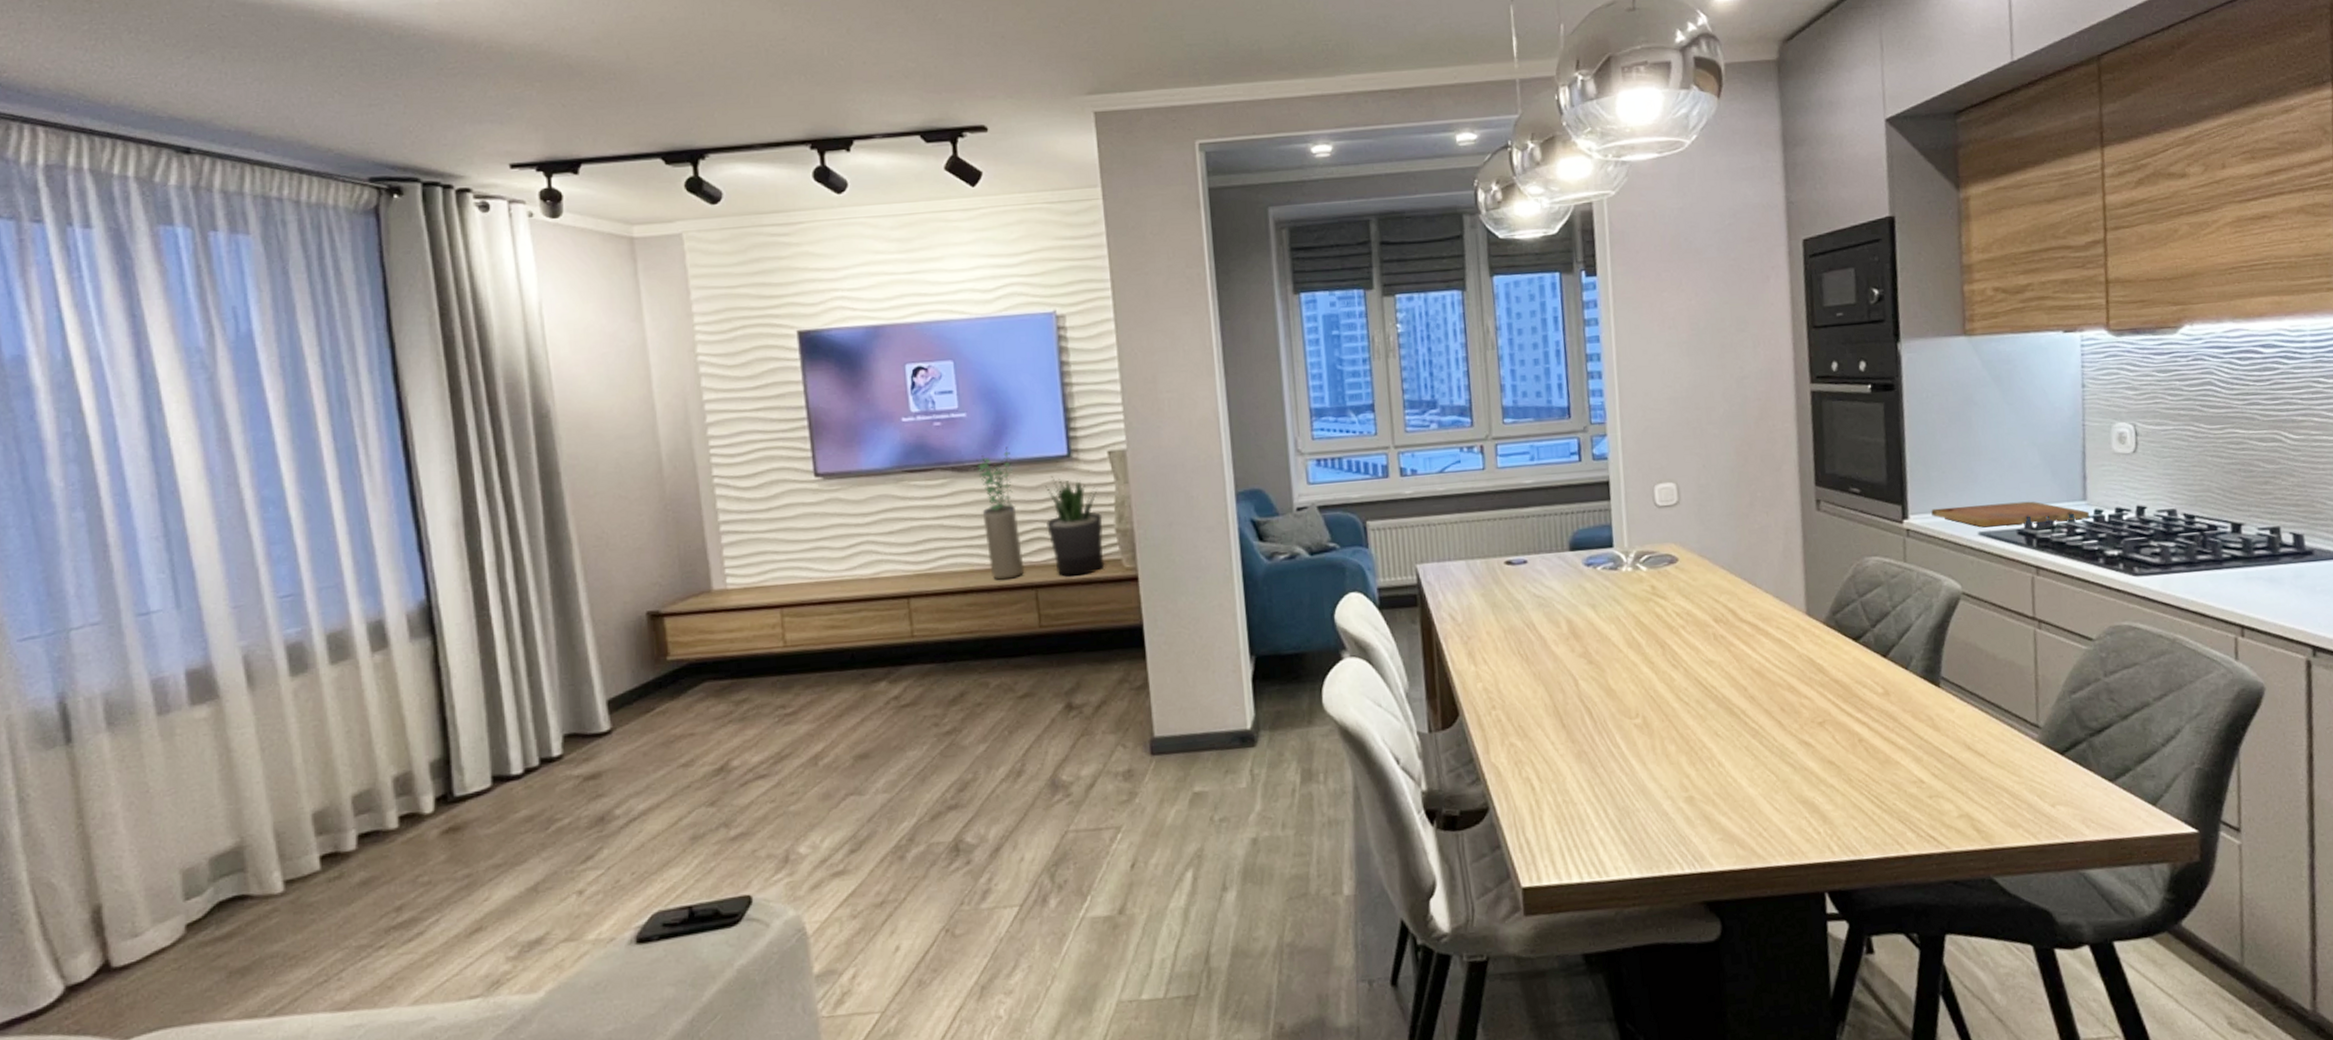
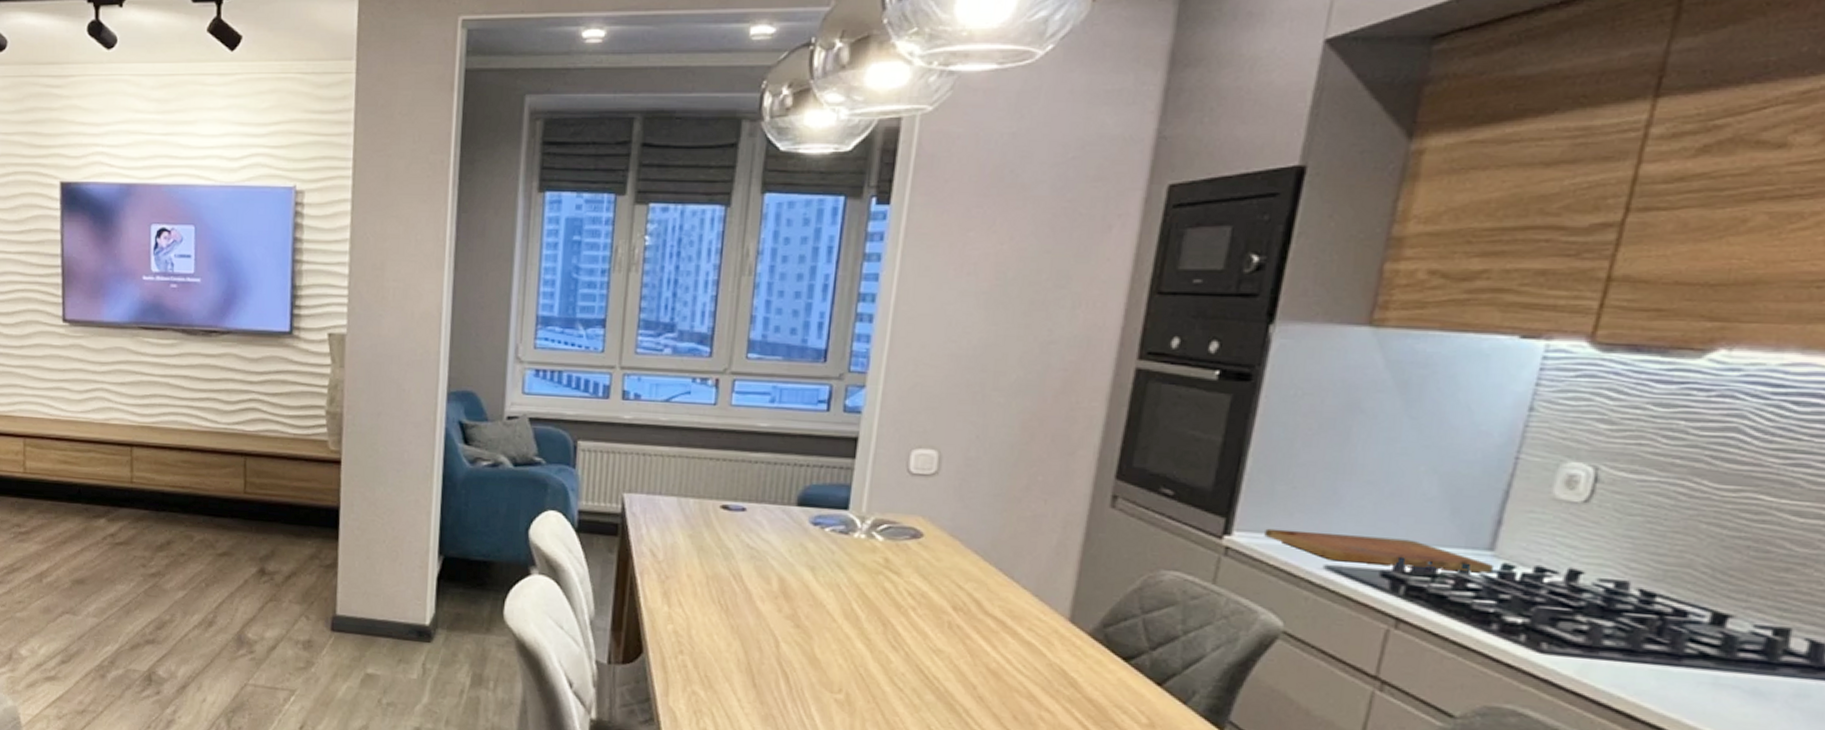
vase: present [976,447,1025,580] -> none [204,316,238,444]
planter: present [1044,475,1105,577] -> none [262,350,315,451]

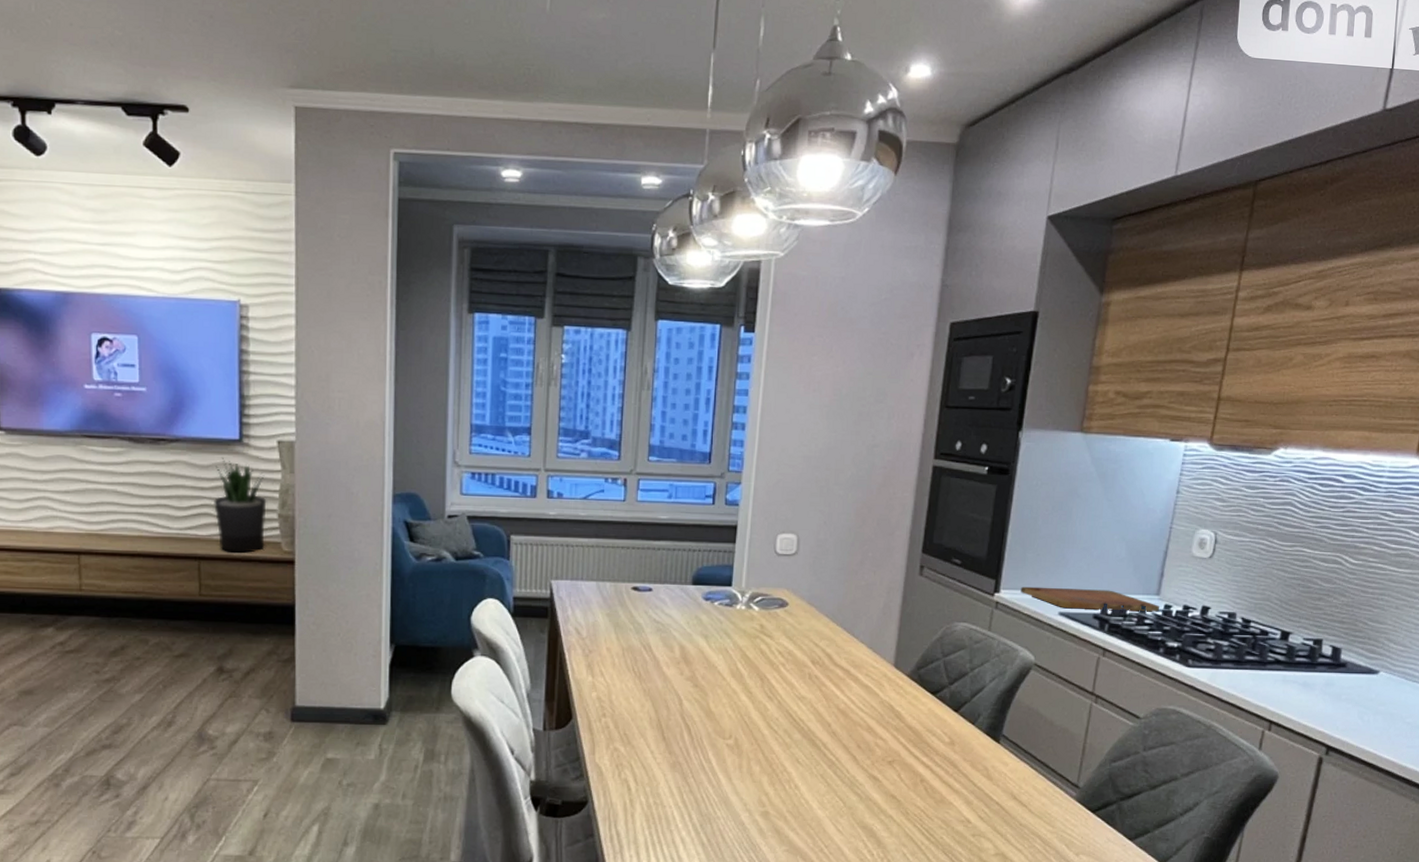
planter: none [262,350,315,451] -> present [214,457,267,553]

